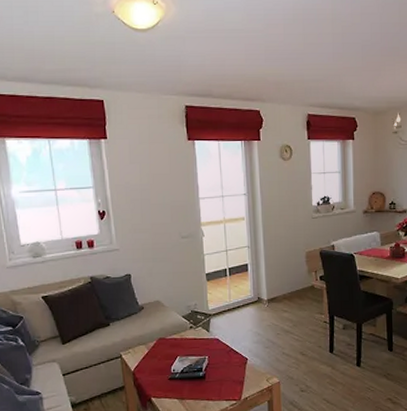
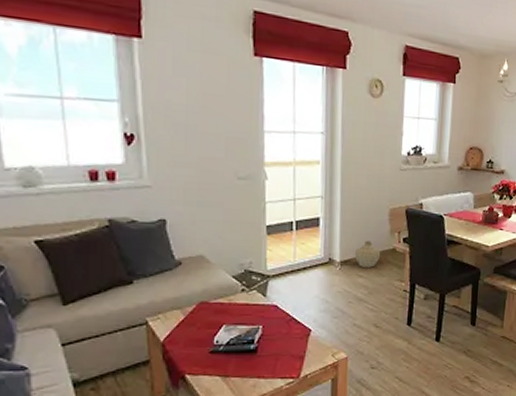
ceramic jug: none [278,280,302,304] -> present [354,240,381,268]

